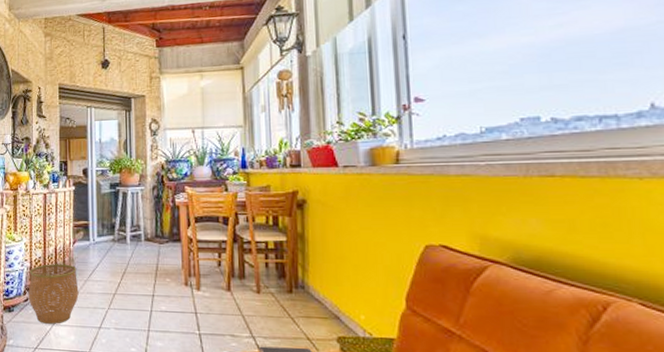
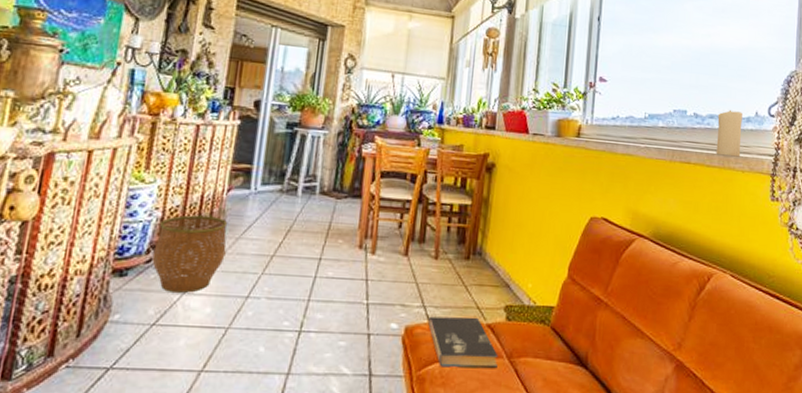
candle: none [588,106,634,162] -> present [716,109,743,157]

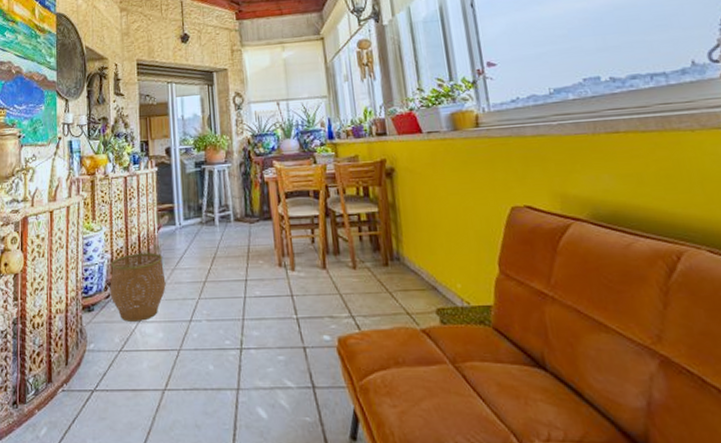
book: present [428,316,498,369] -> none [359,323,442,376]
candle: present [716,109,743,157] -> none [641,65,684,118]

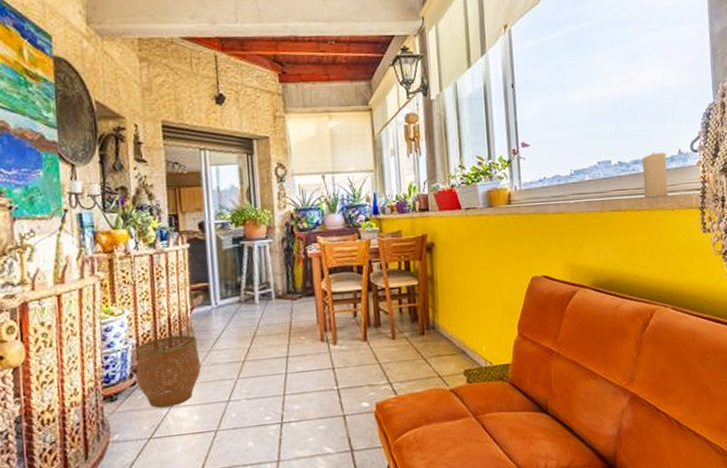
candle: none [641,65,684,118] -> present [642,152,669,198]

